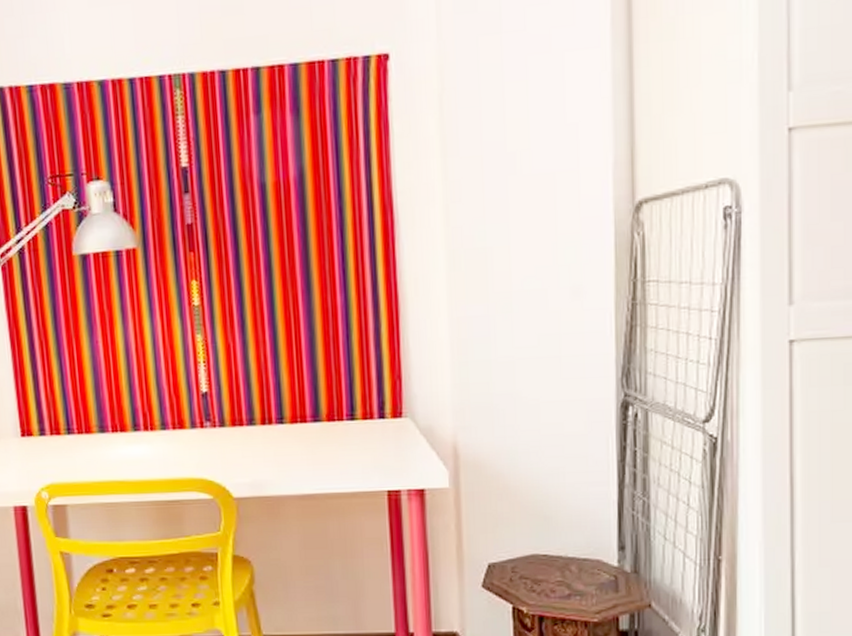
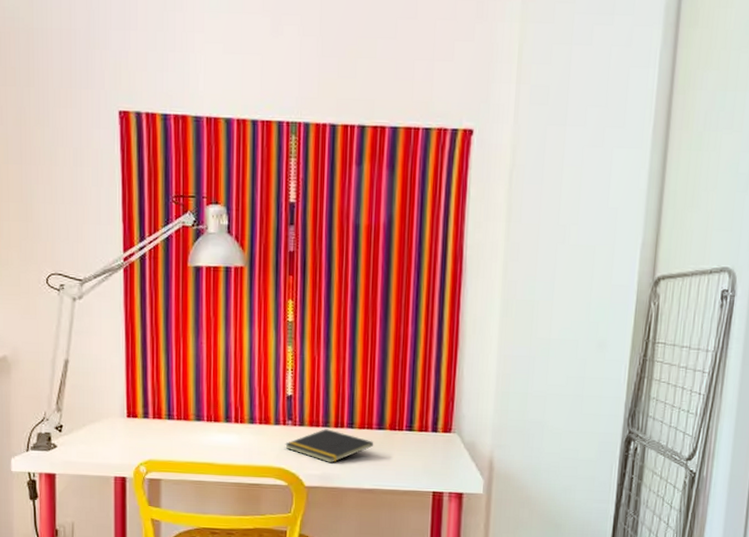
notepad: none [204,427,311,468] -> present [284,429,374,463]

